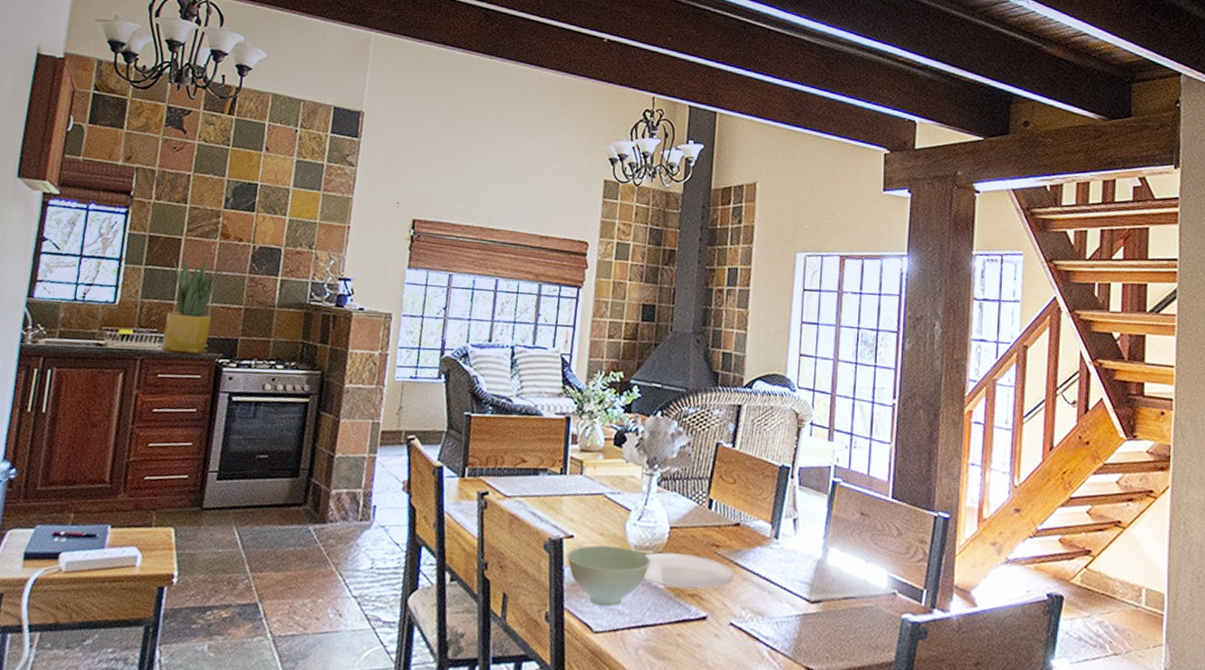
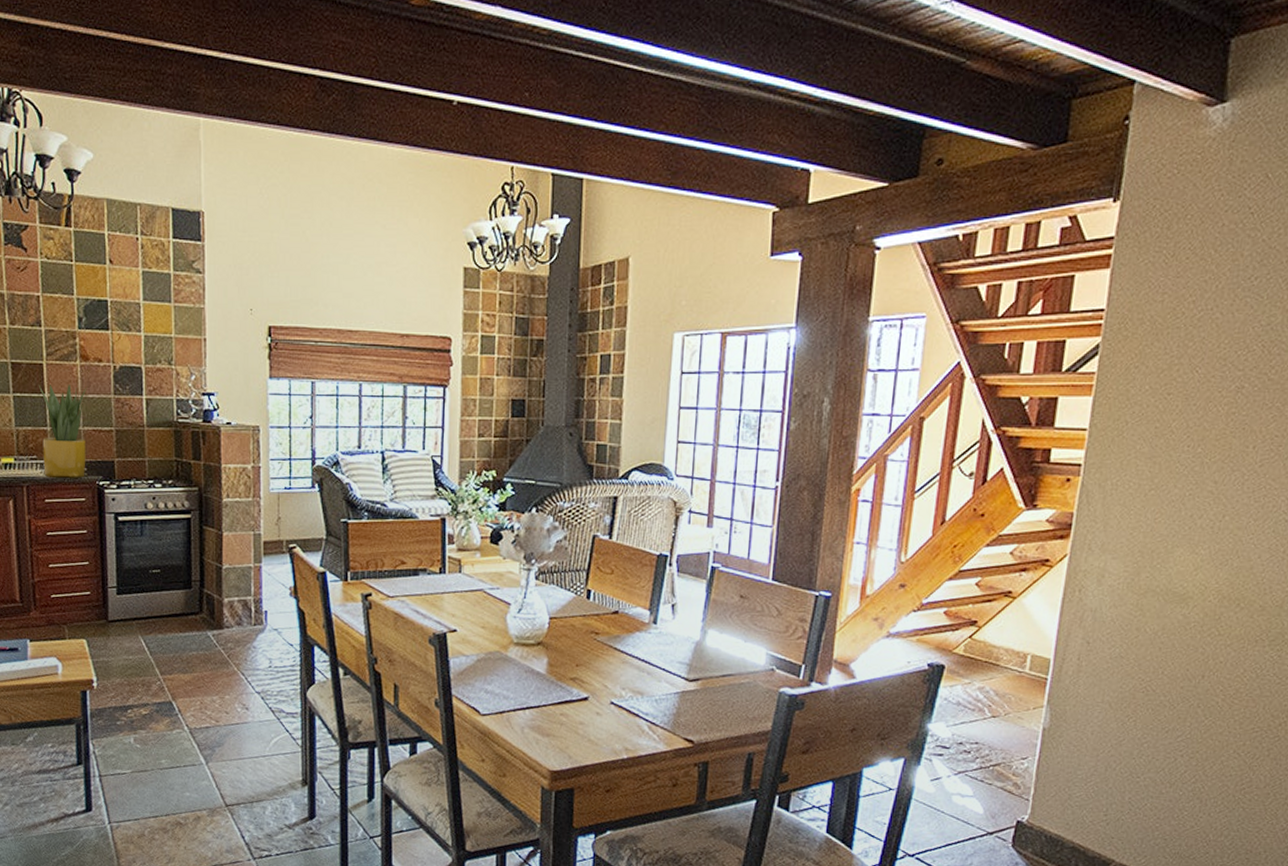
bowl: present [567,545,652,607] -> none [452,637,533,692]
plate: present [643,552,735,590] -> none [526,641,615,674]

